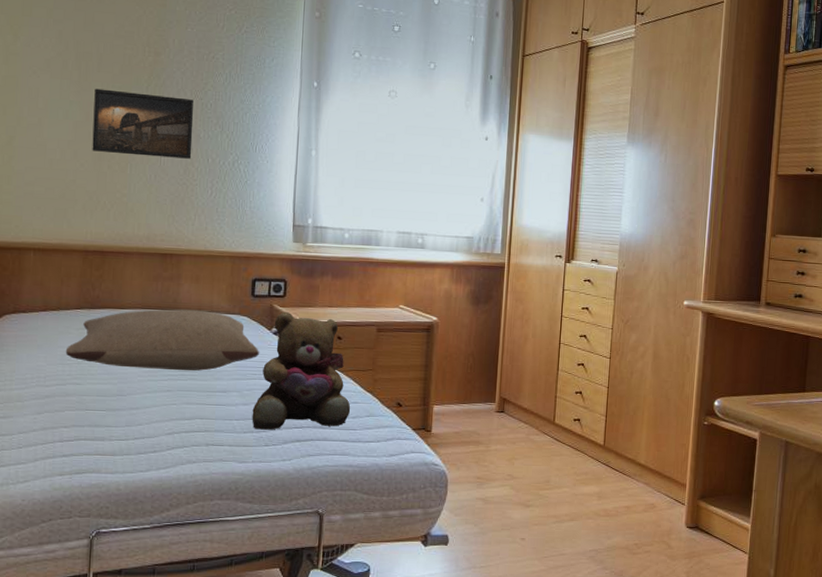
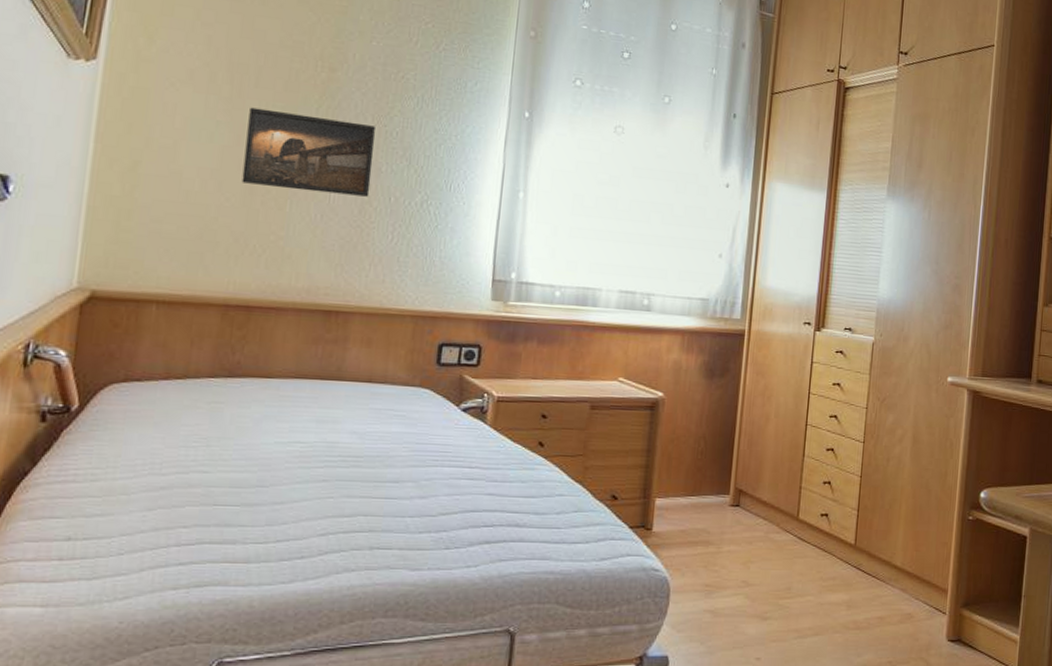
pillow: present [65,309,260,371] -> none [190,379,445,456]
teddy bear: present [252,311,351,430] -> none [430,383,555,529]

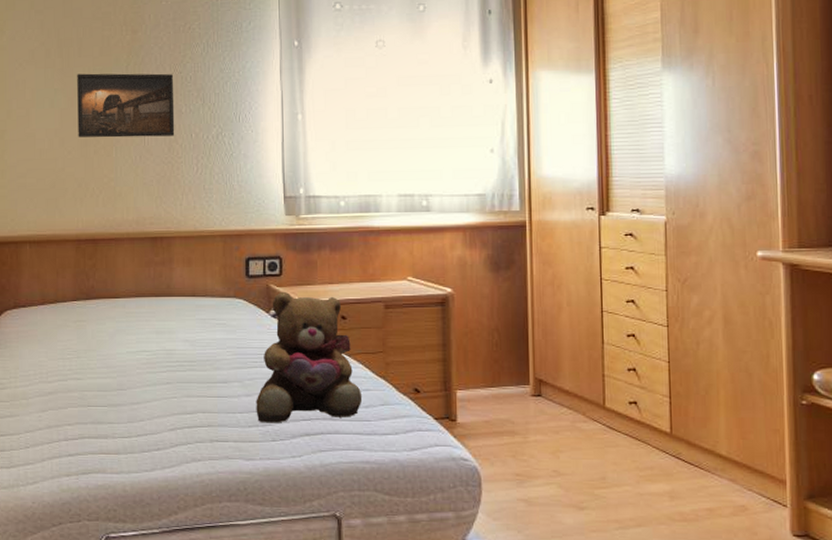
teddy bear: none [430,383,555,529] -> present [256,291,363,423]

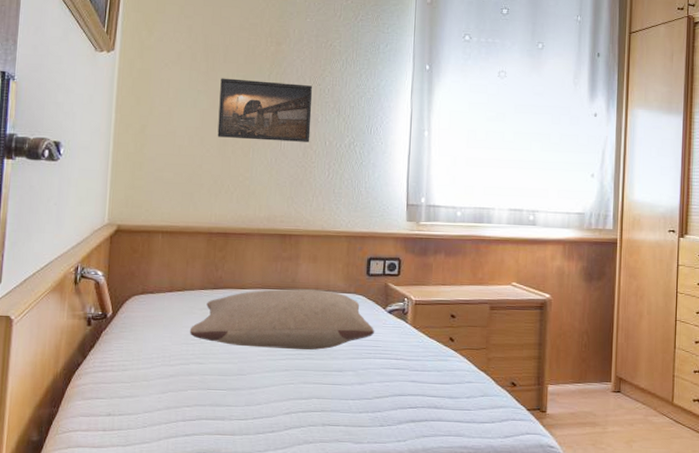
pillow: none [65,294,260,361] -> present [189,288,375,350]
teddy bear: present [256,291,363,423] -> none [367,290,465,410]

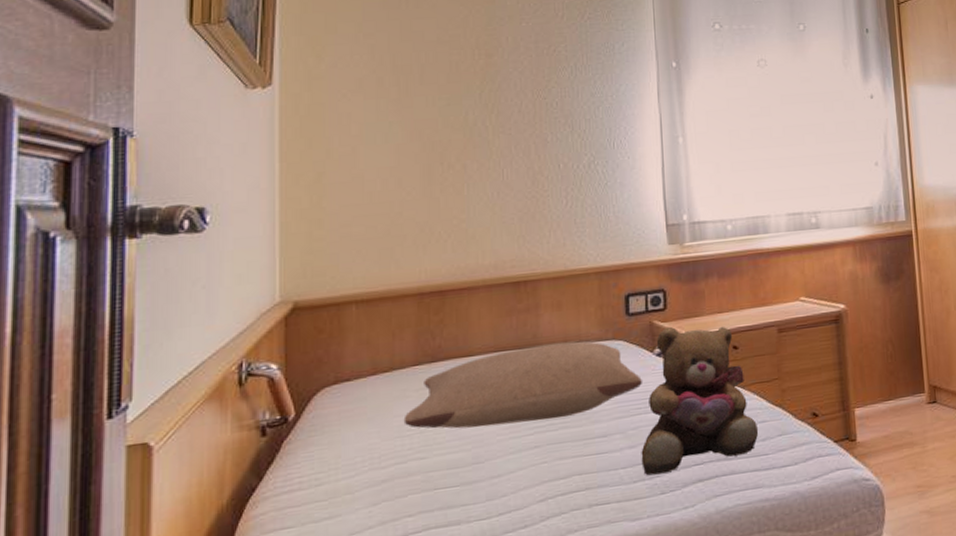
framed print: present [217,78,313,142] -> none [418,100,540,176]
teddy bear: none [367,290,465,410] -> present [641,326,759,475]

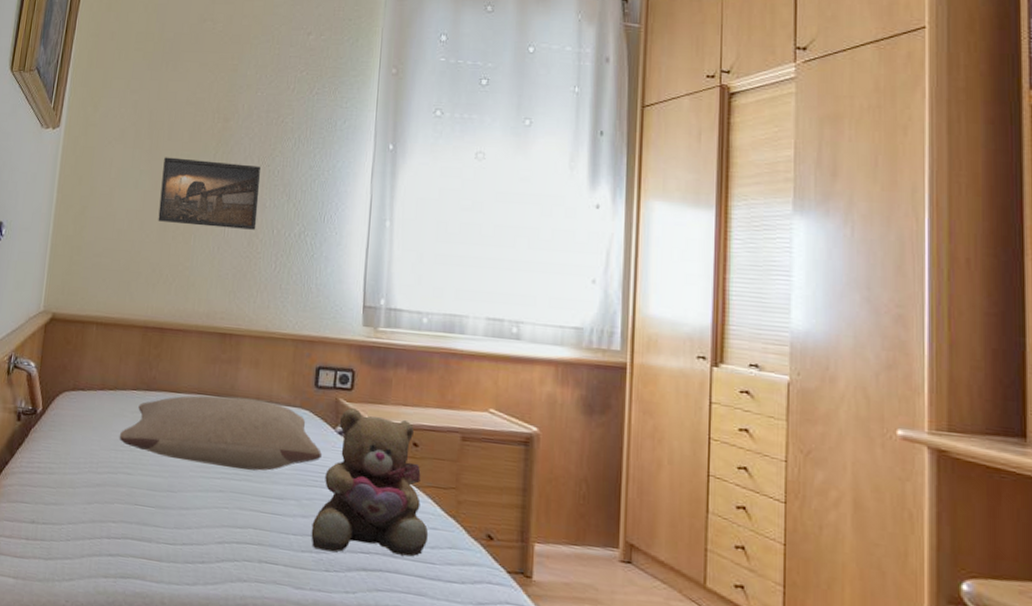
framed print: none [418,100,540,176] -> present [158,157,262,230]

